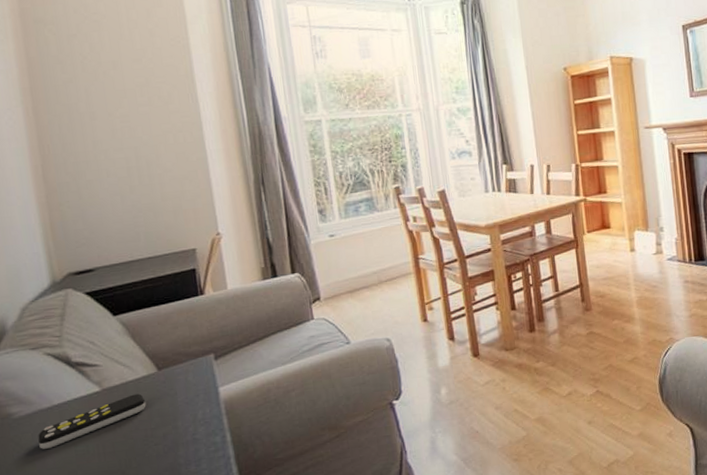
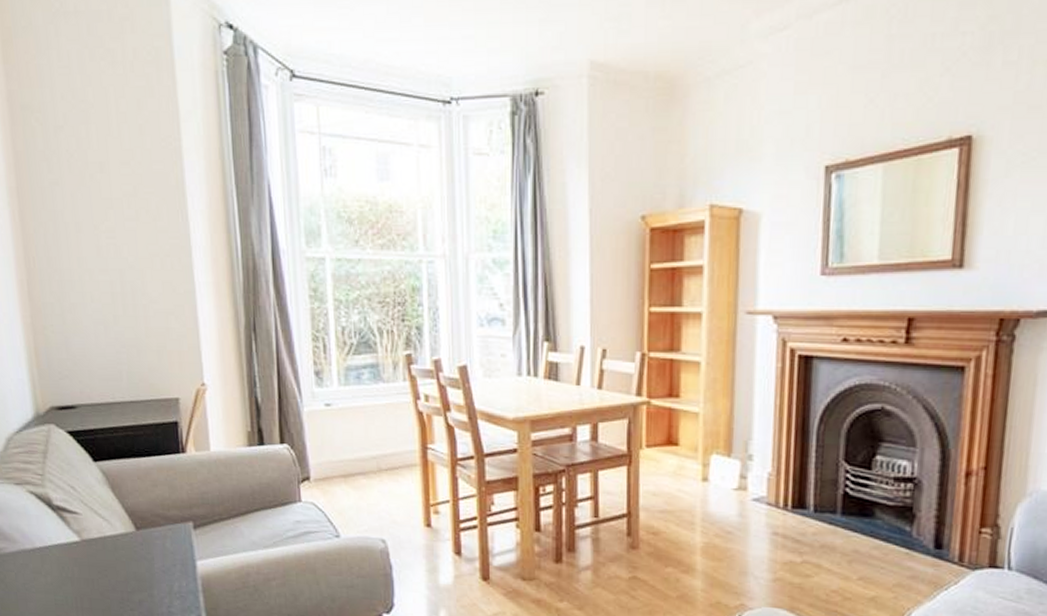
remote control: present [38,394,146,449] -> none [21,551,124,592]

